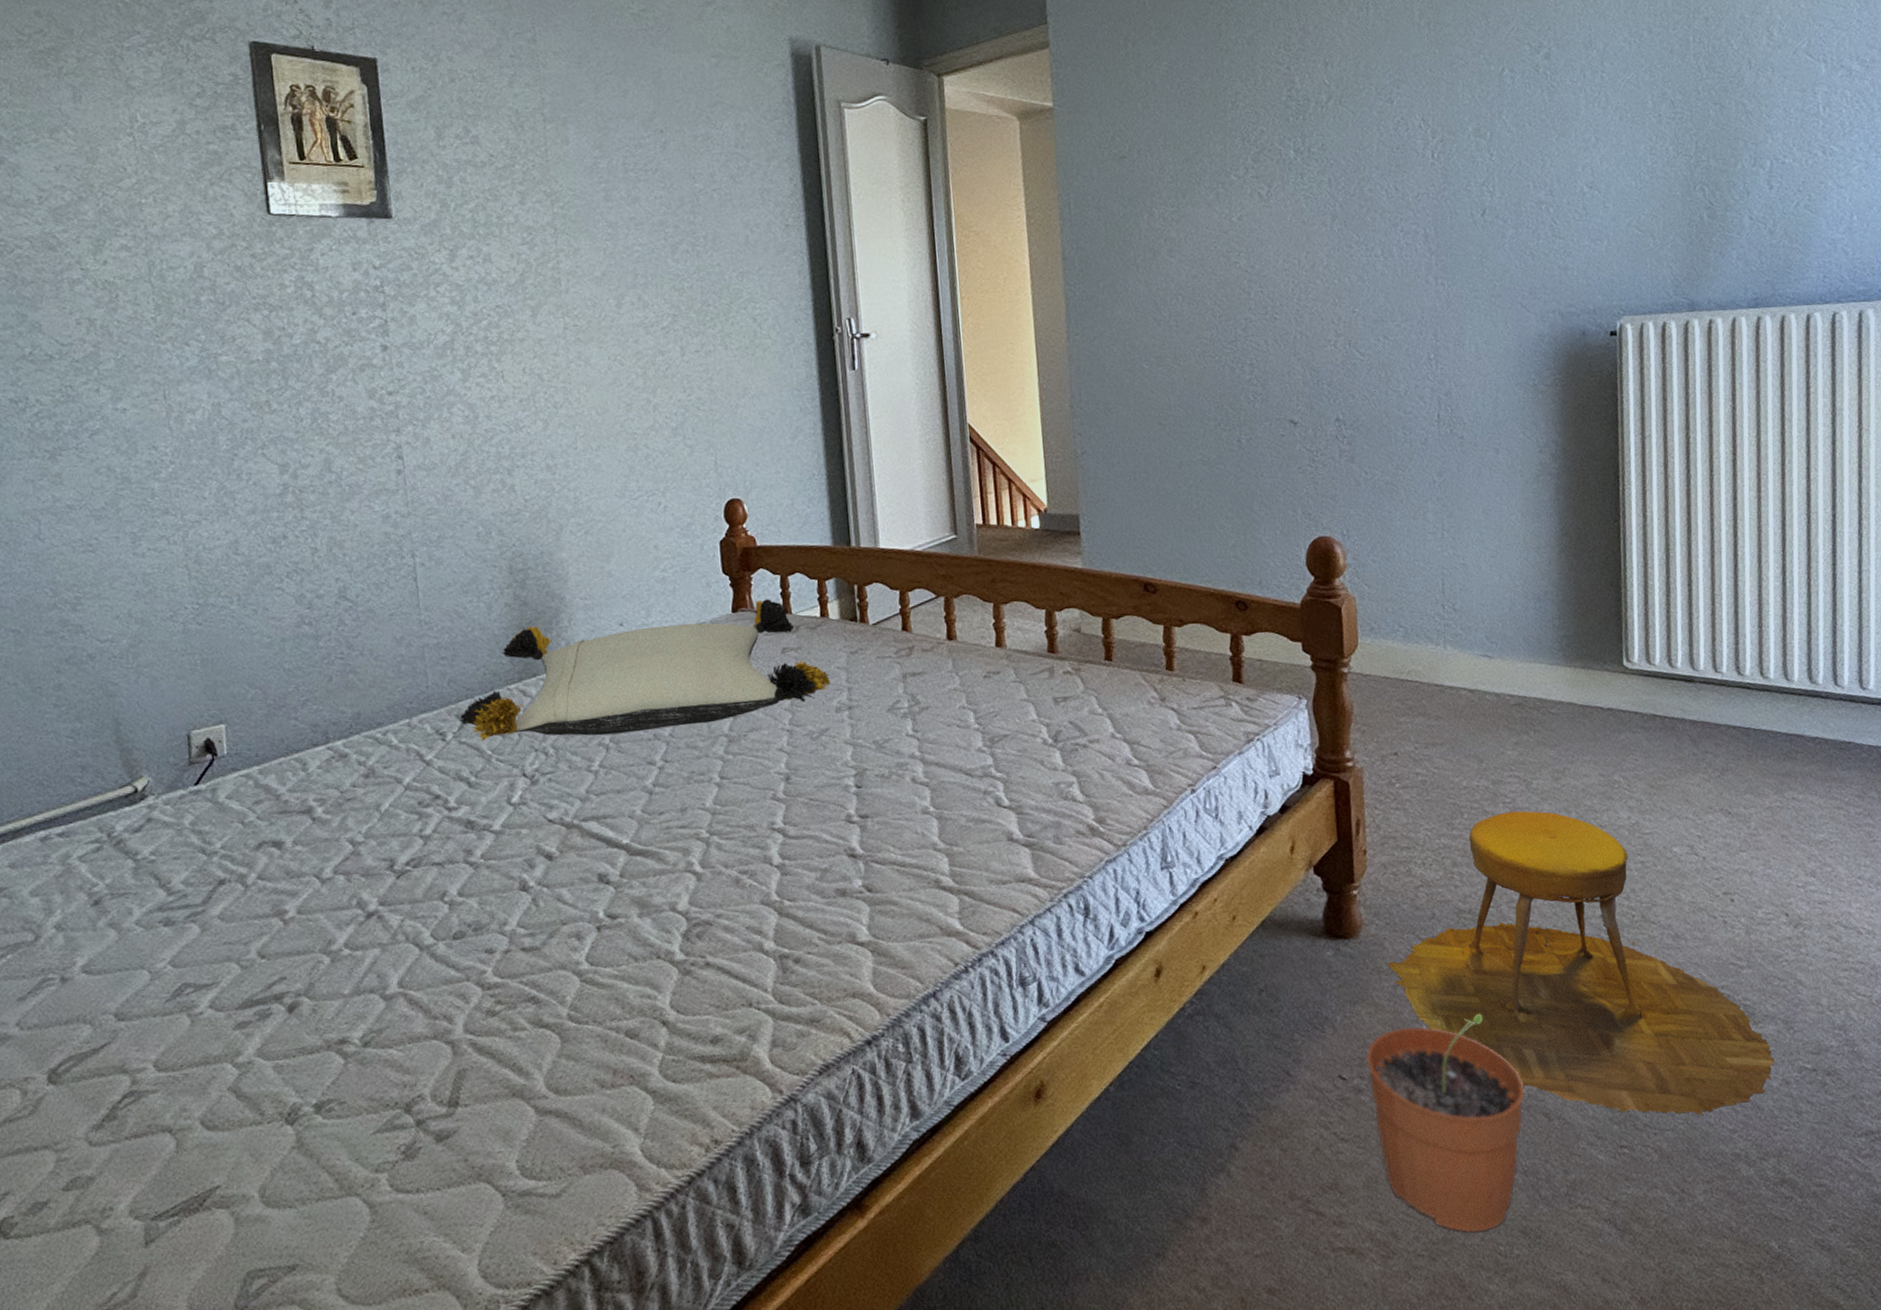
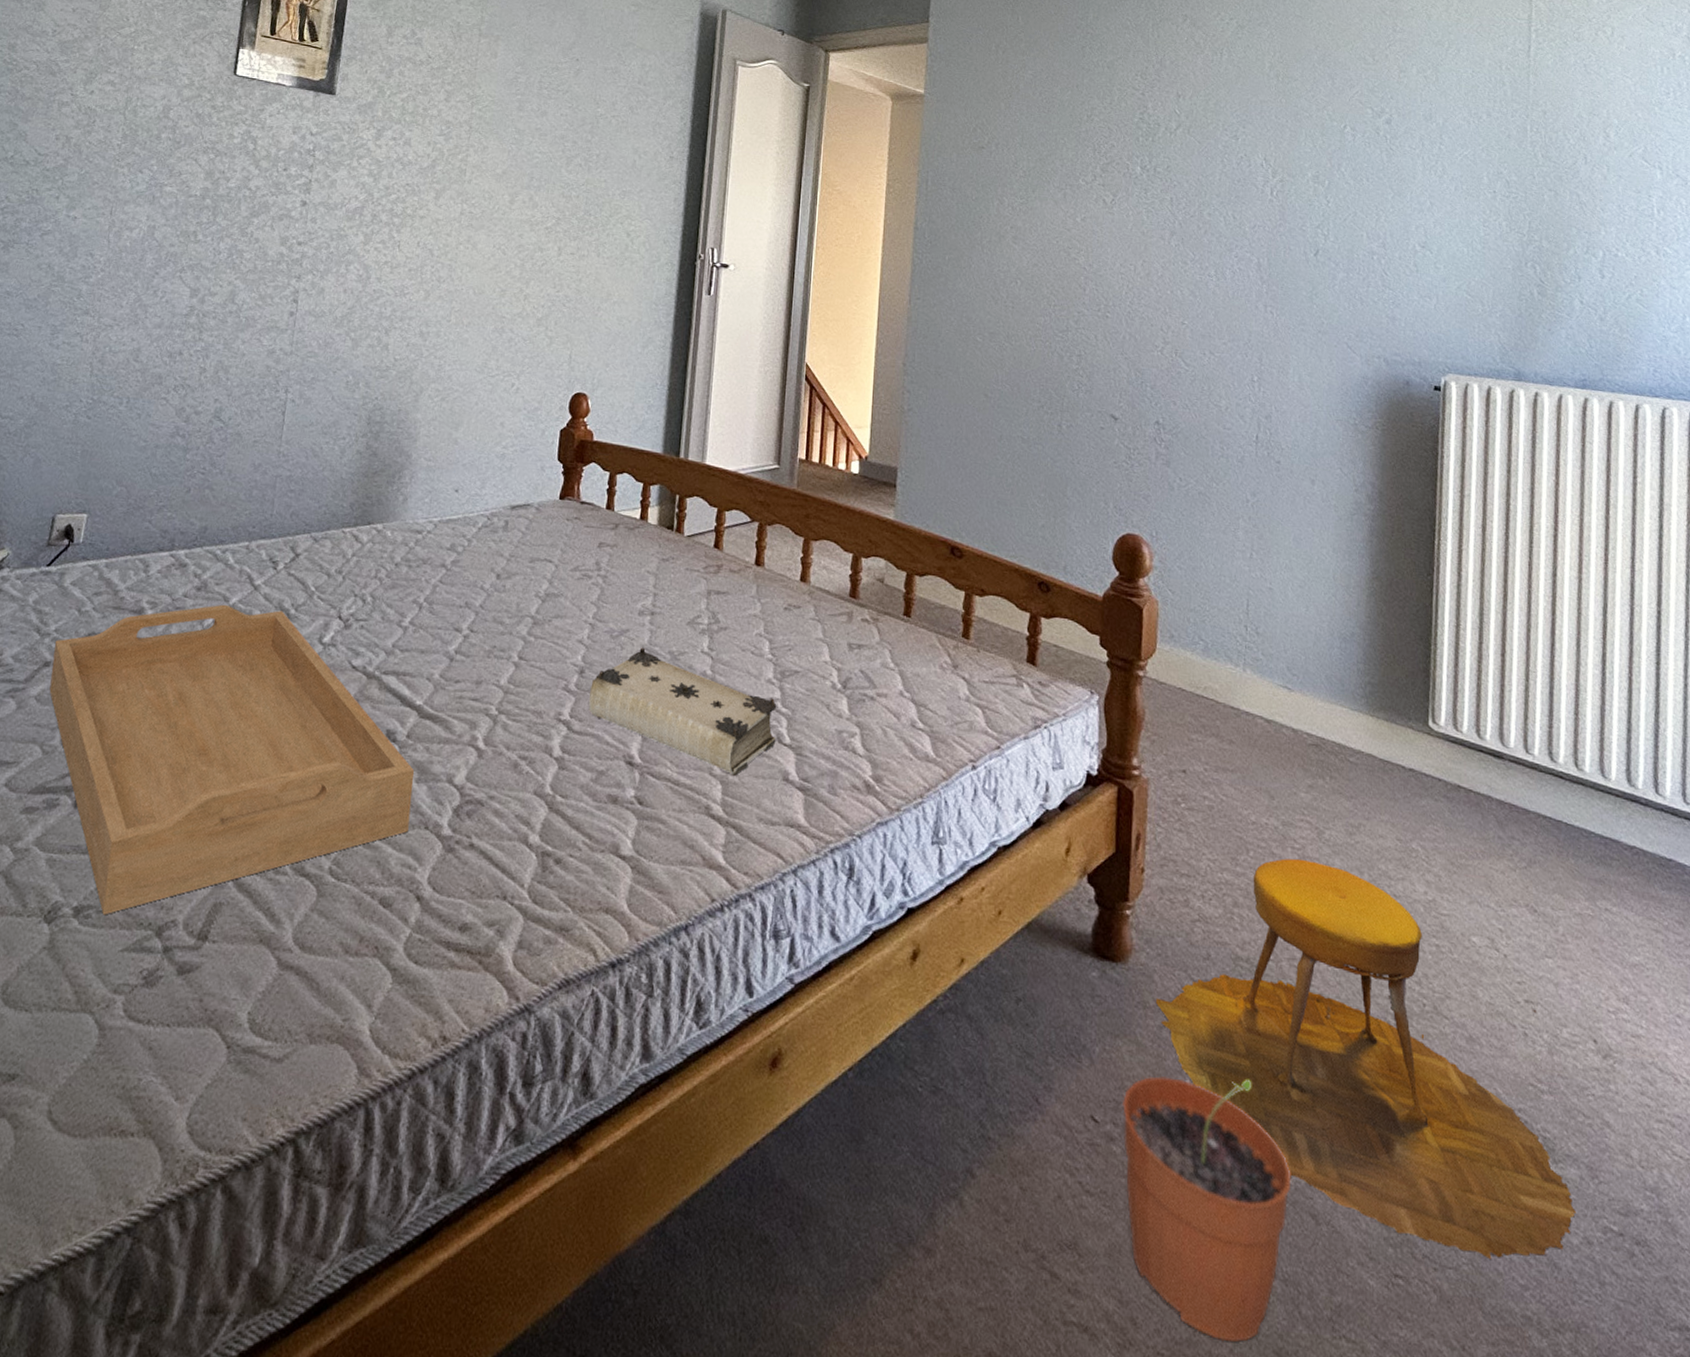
serving tray: none [224,780,641,1106] -> present [49,604,414,915]
pillow: present [459,599,832,741] -> none [293,475,640,602]
book: none [799,742,995,847] -> present [588,647,777,776]

